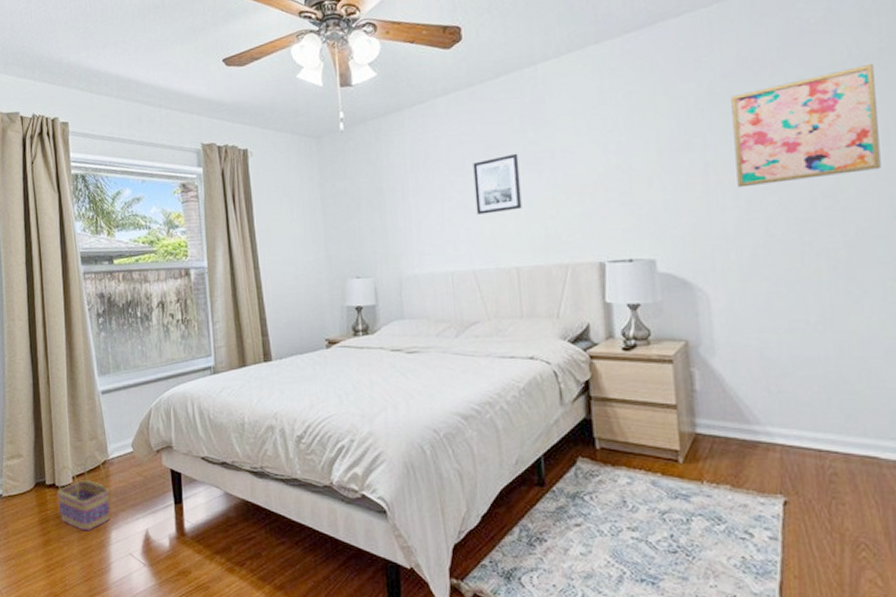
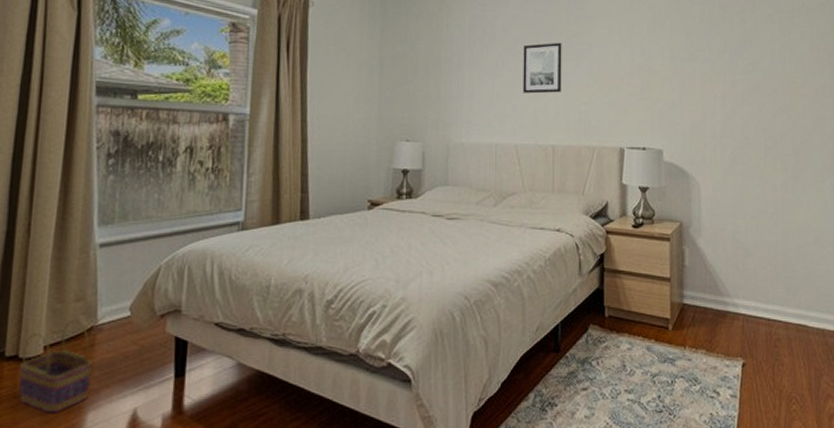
wall art: present [731,63,881,188] -> none [725,13,818,97]

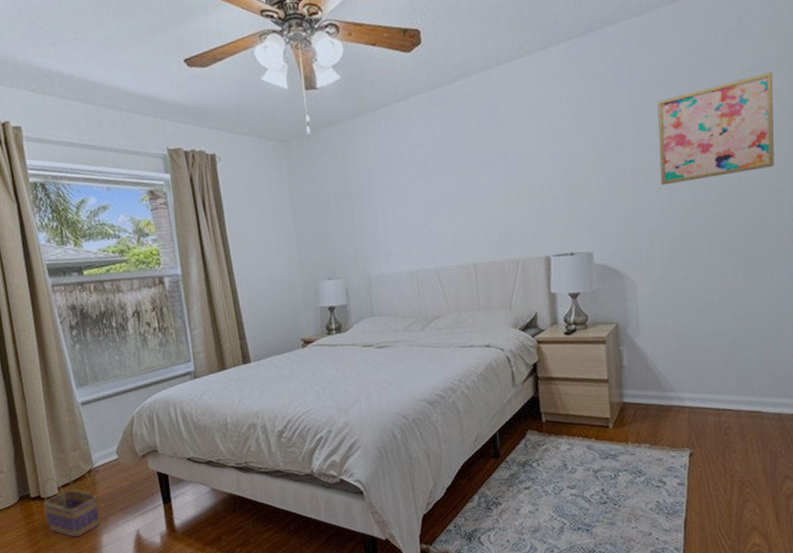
wall art: present [522,42,562,94] -> none [434,155,478,215]
wall art: none [725,13,818,97] -> present [657,71,774,186]

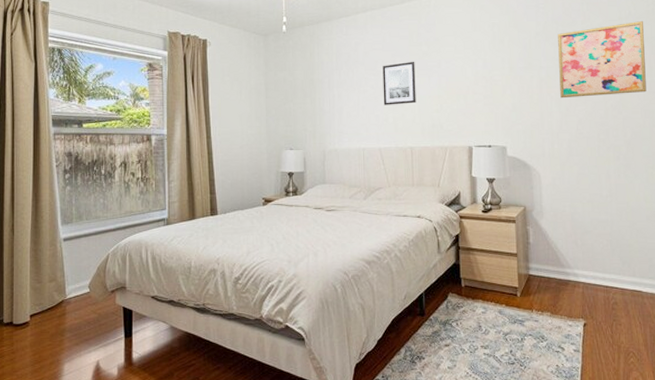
basket: present [42,465,100,538] -> none [13,296,64,365]
wall art: none [434,155,478,215] -> present [382,61,416,105]

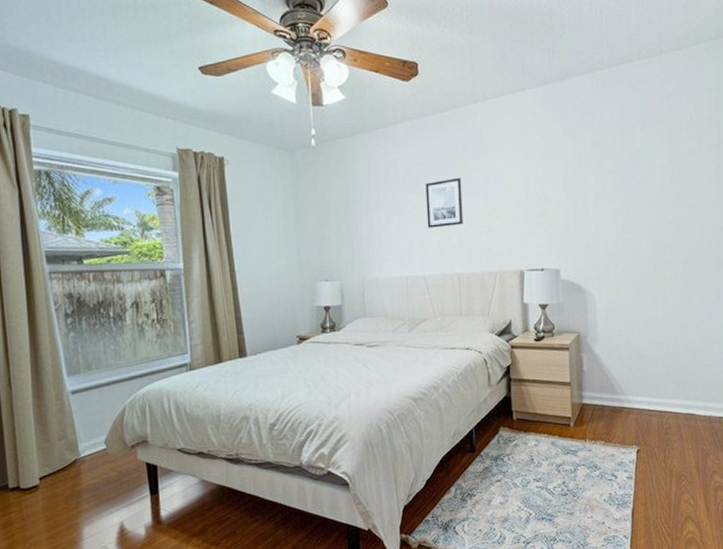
wall art: present [558,20,647,99] -> none [615,126,706,215]

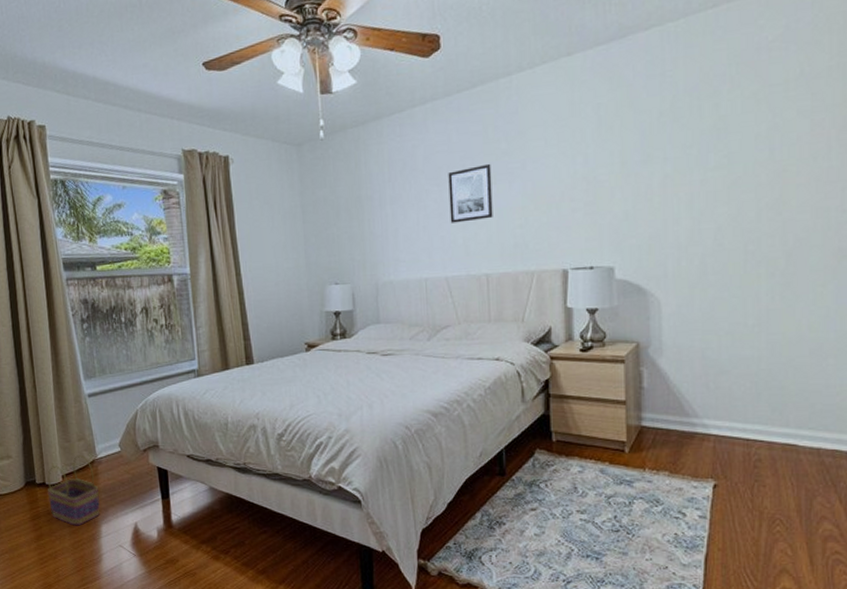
basket: none [21,455,82,530] -> present [47,455,100,526]

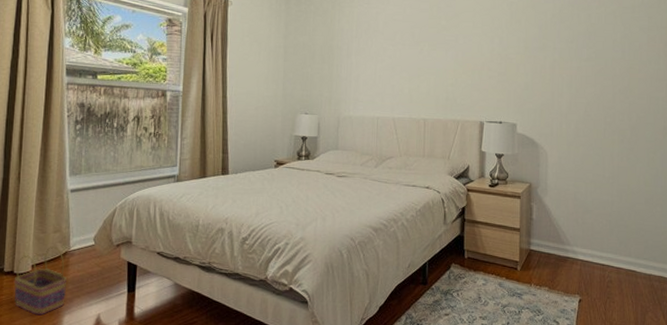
wall art: present [448,163,493,223] -> none [400,34,434,77]

